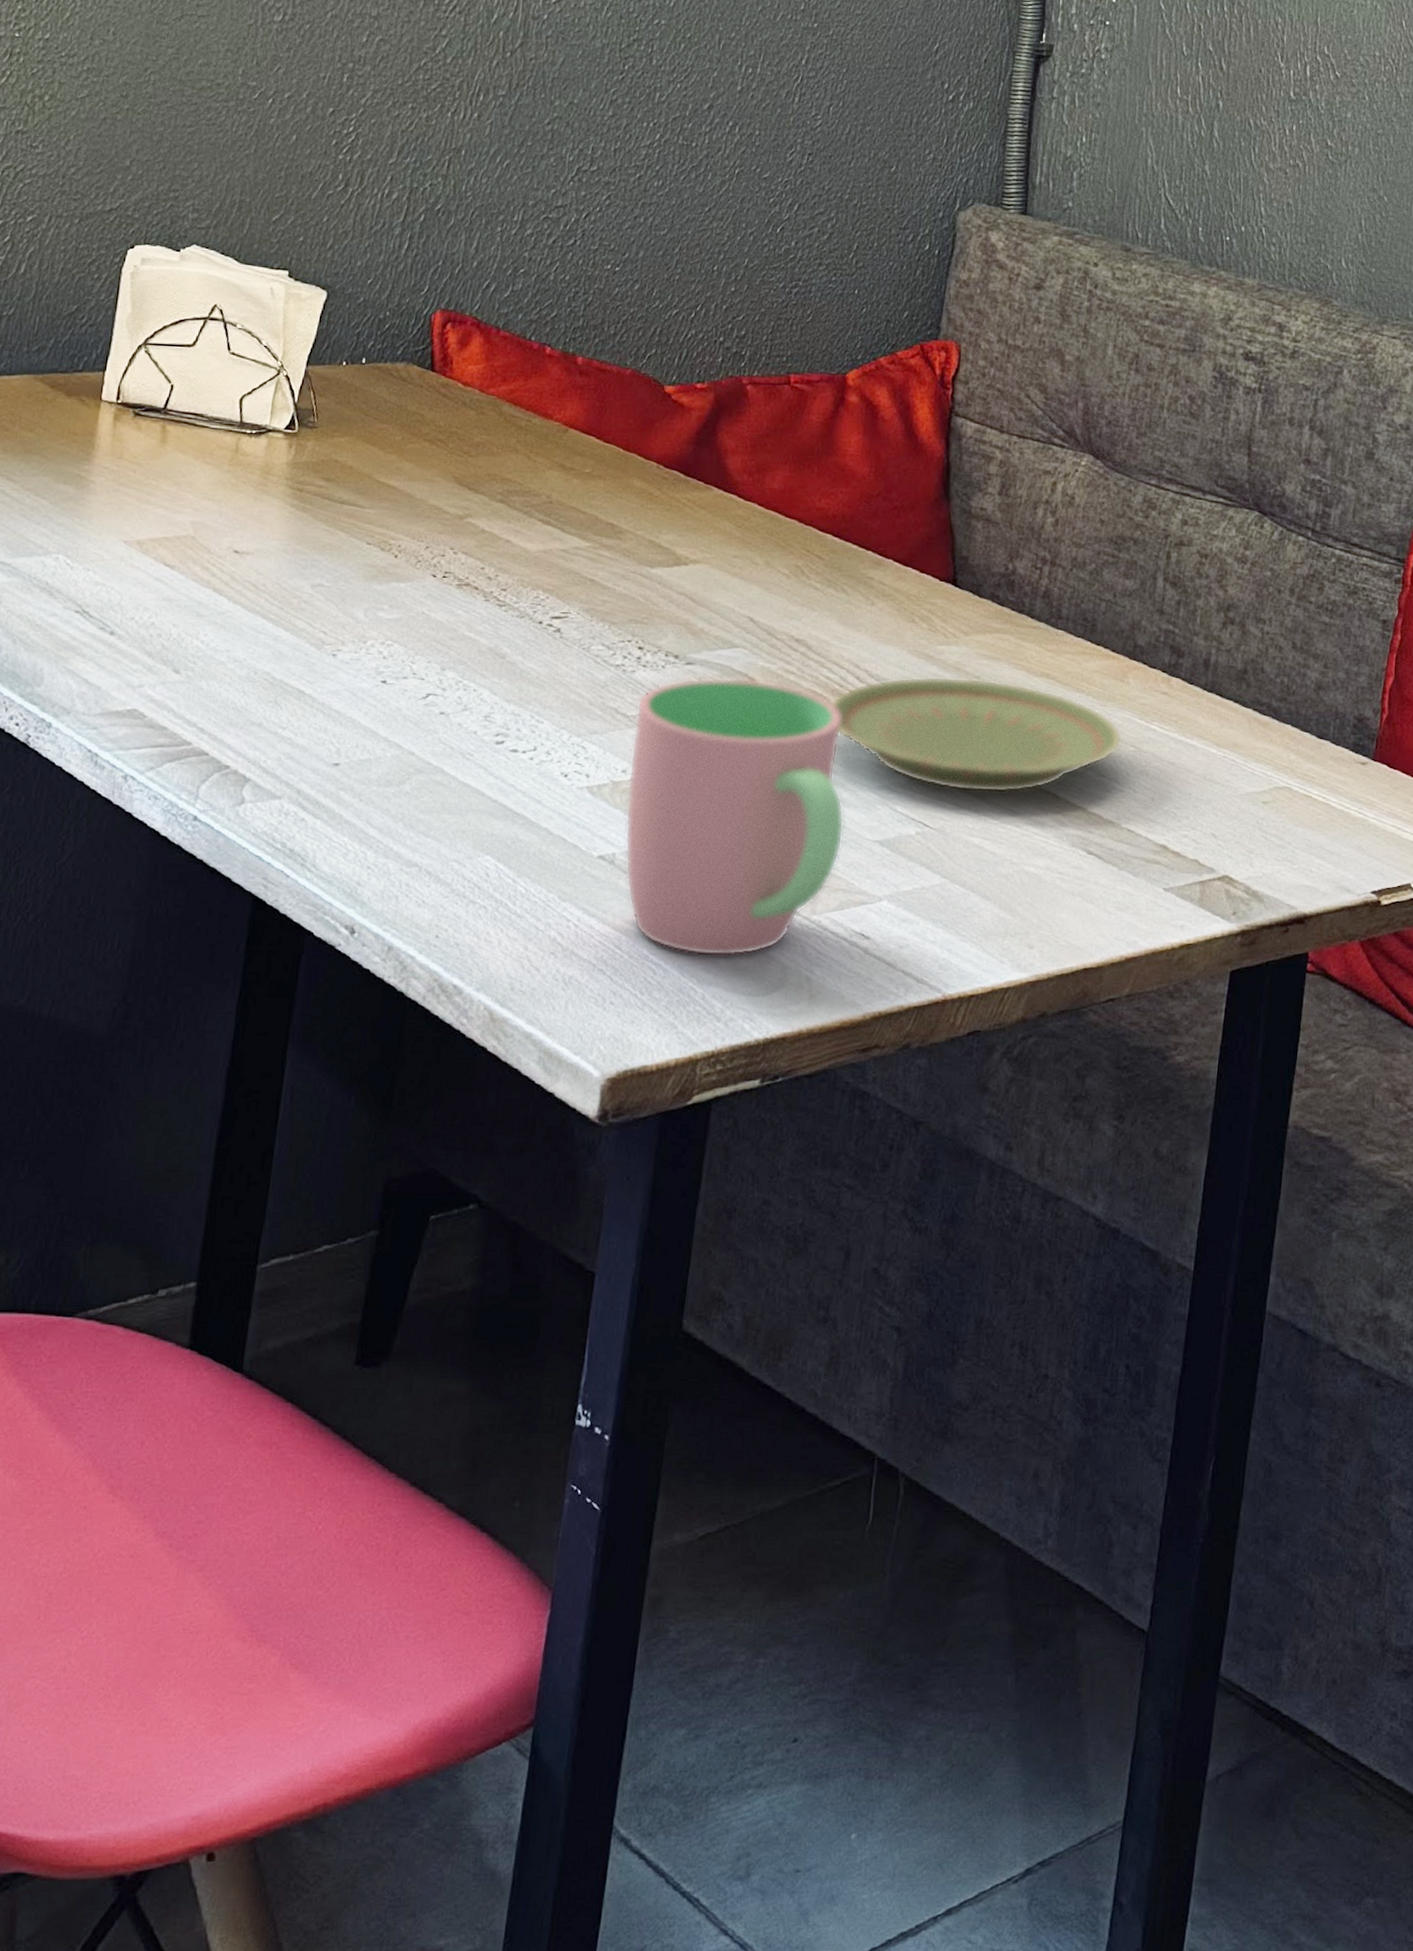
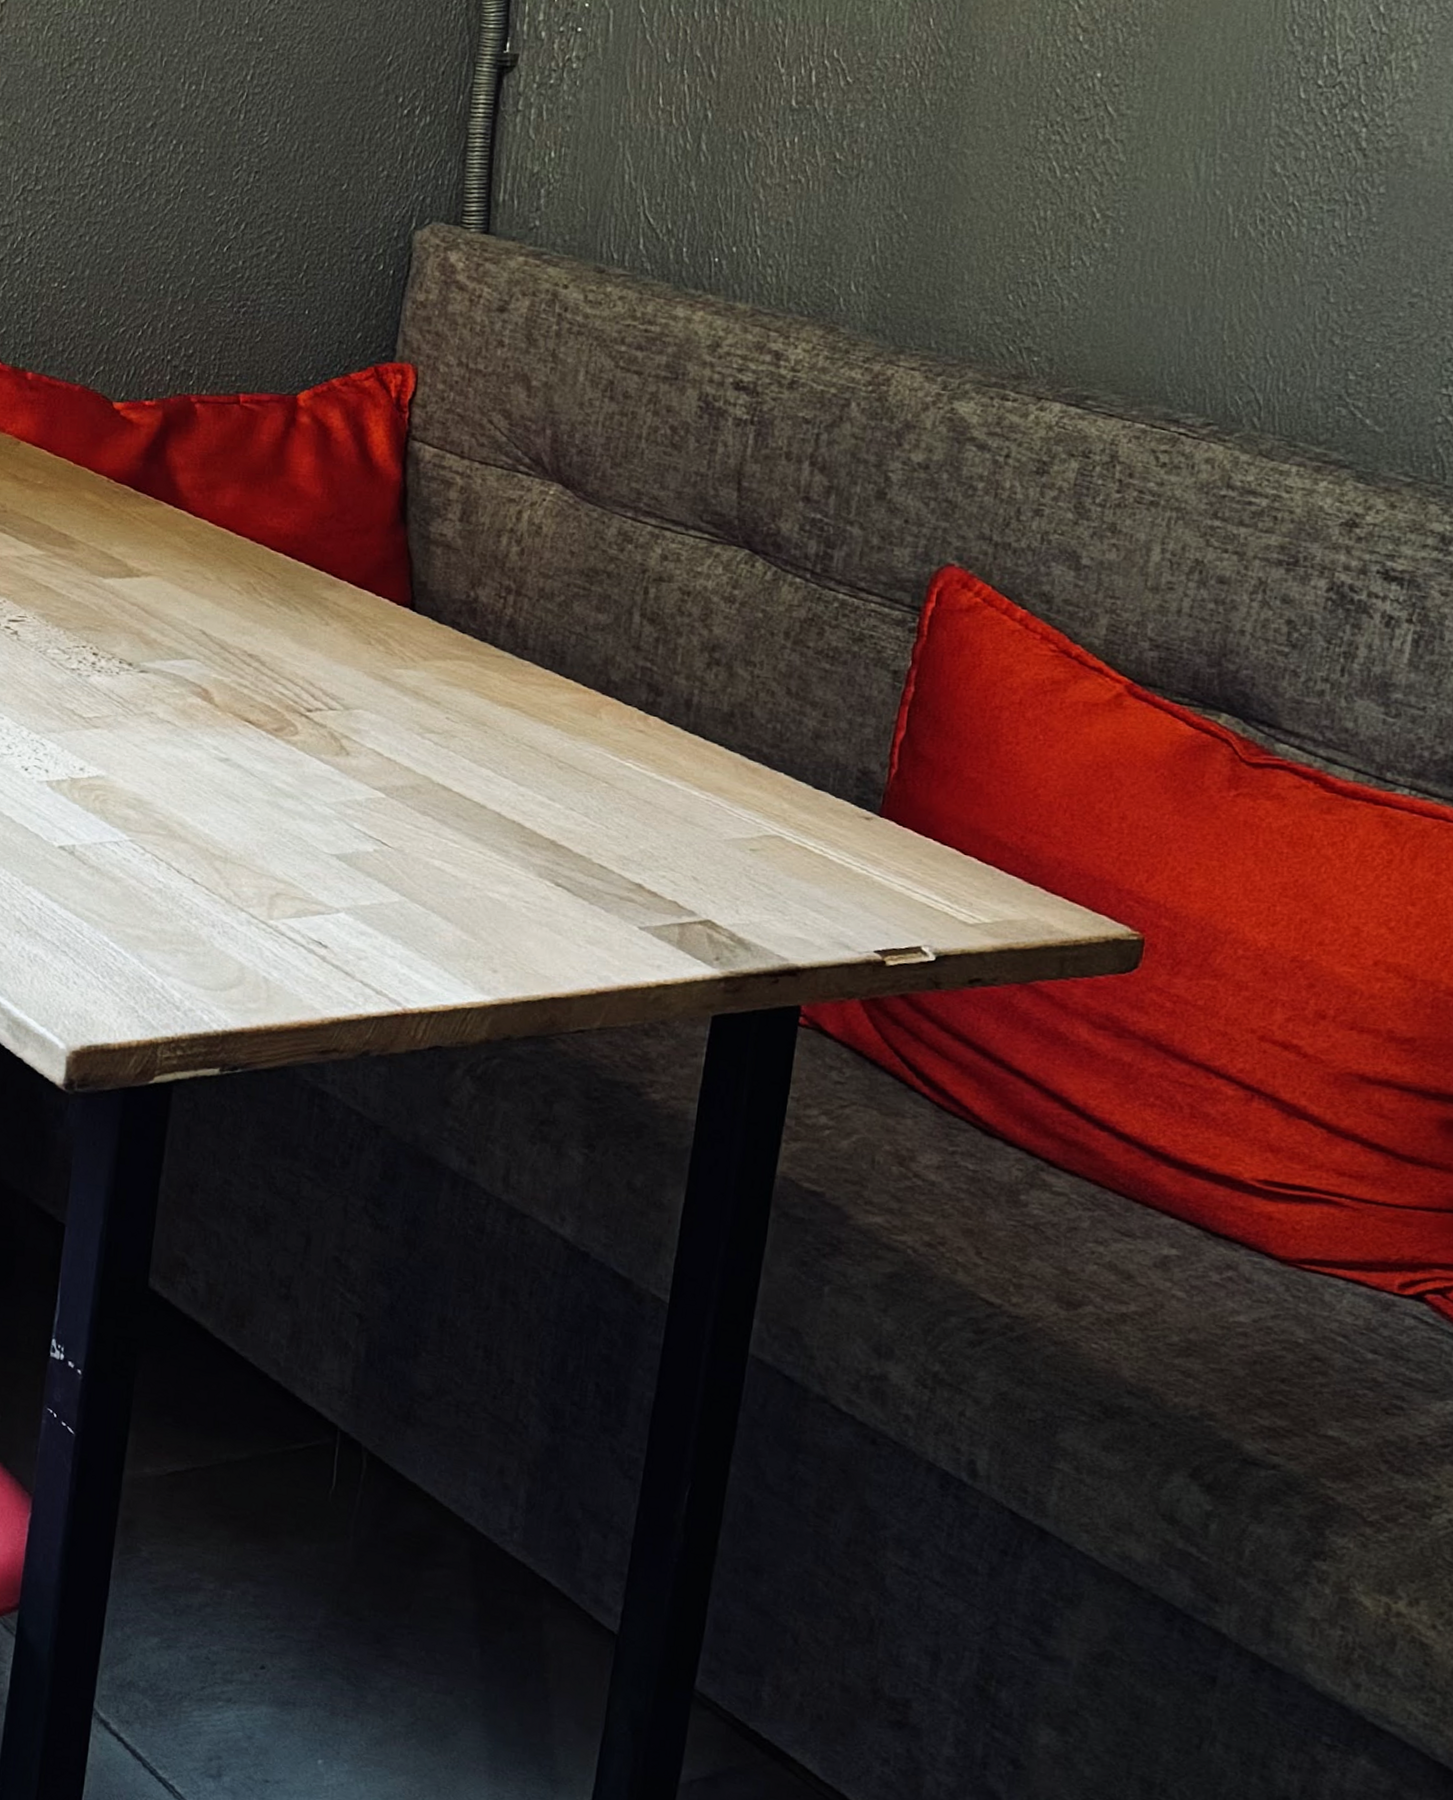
cup: present [624,677,845,957] -> none [83,685,301,952]
plate: present [830,676,1122,793] -> none [284,697,594,819]

